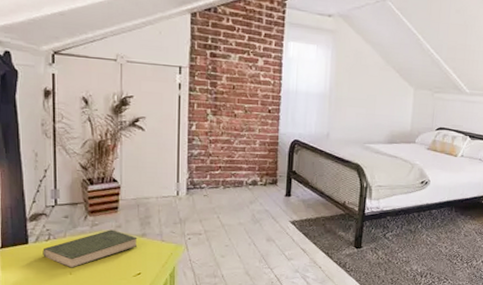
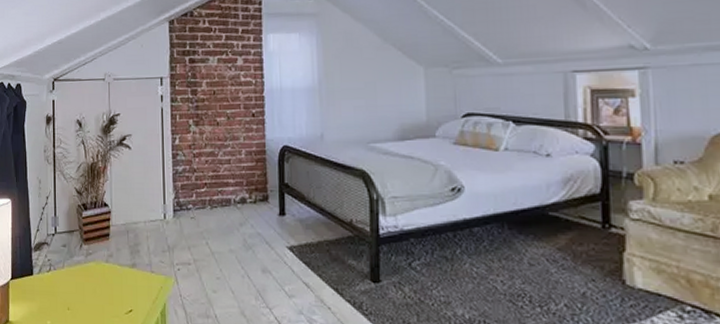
book: present [42,230,138,268] -> none [45,259,129,303]

